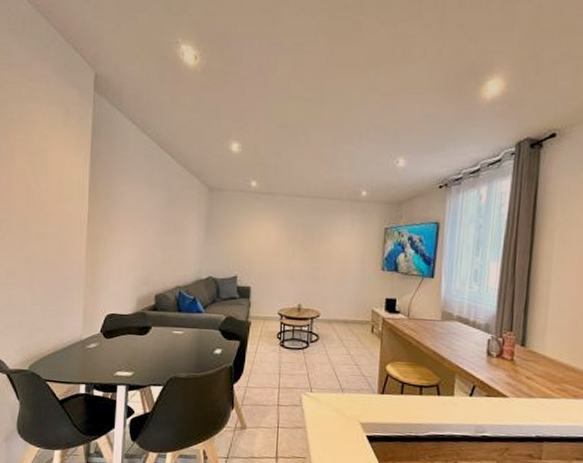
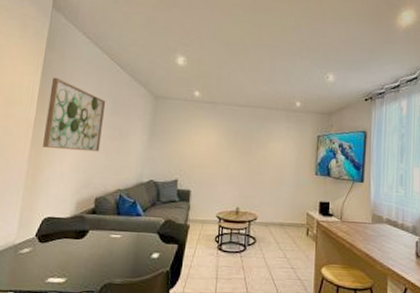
wall art: none [98,169,159,248] -> present [42,77,106,152]

